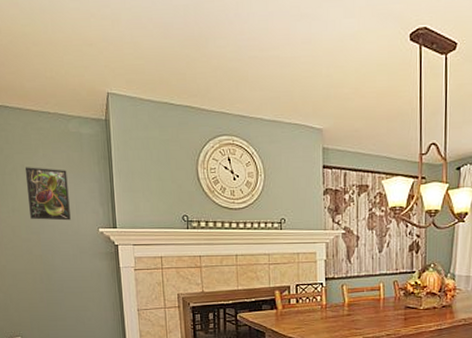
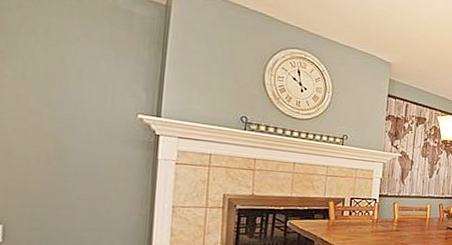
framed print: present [24,167,71,221] -> none [46,32,107,100]

